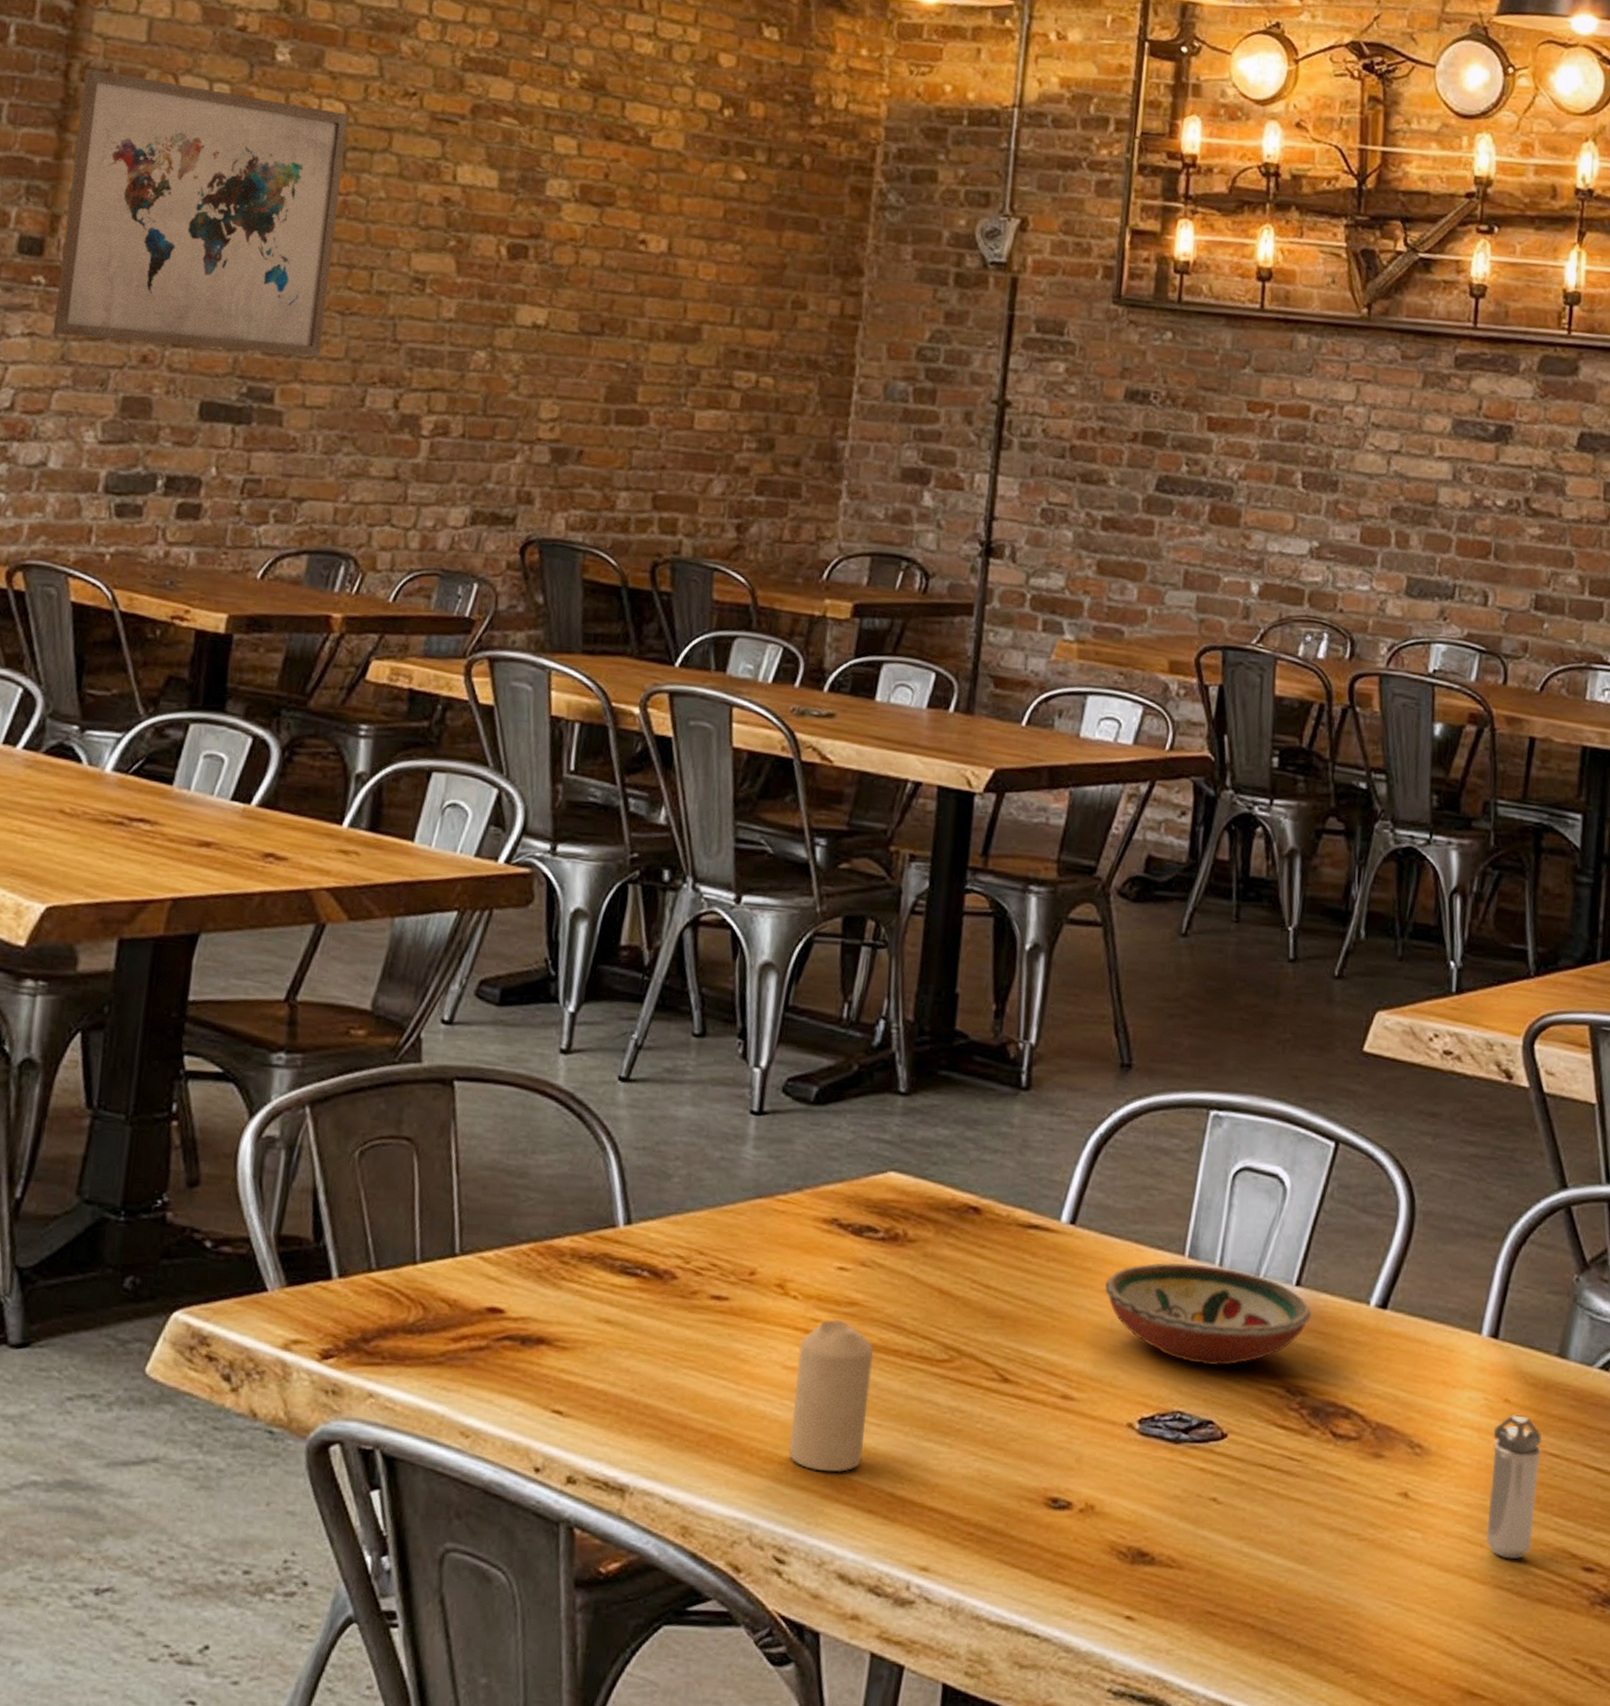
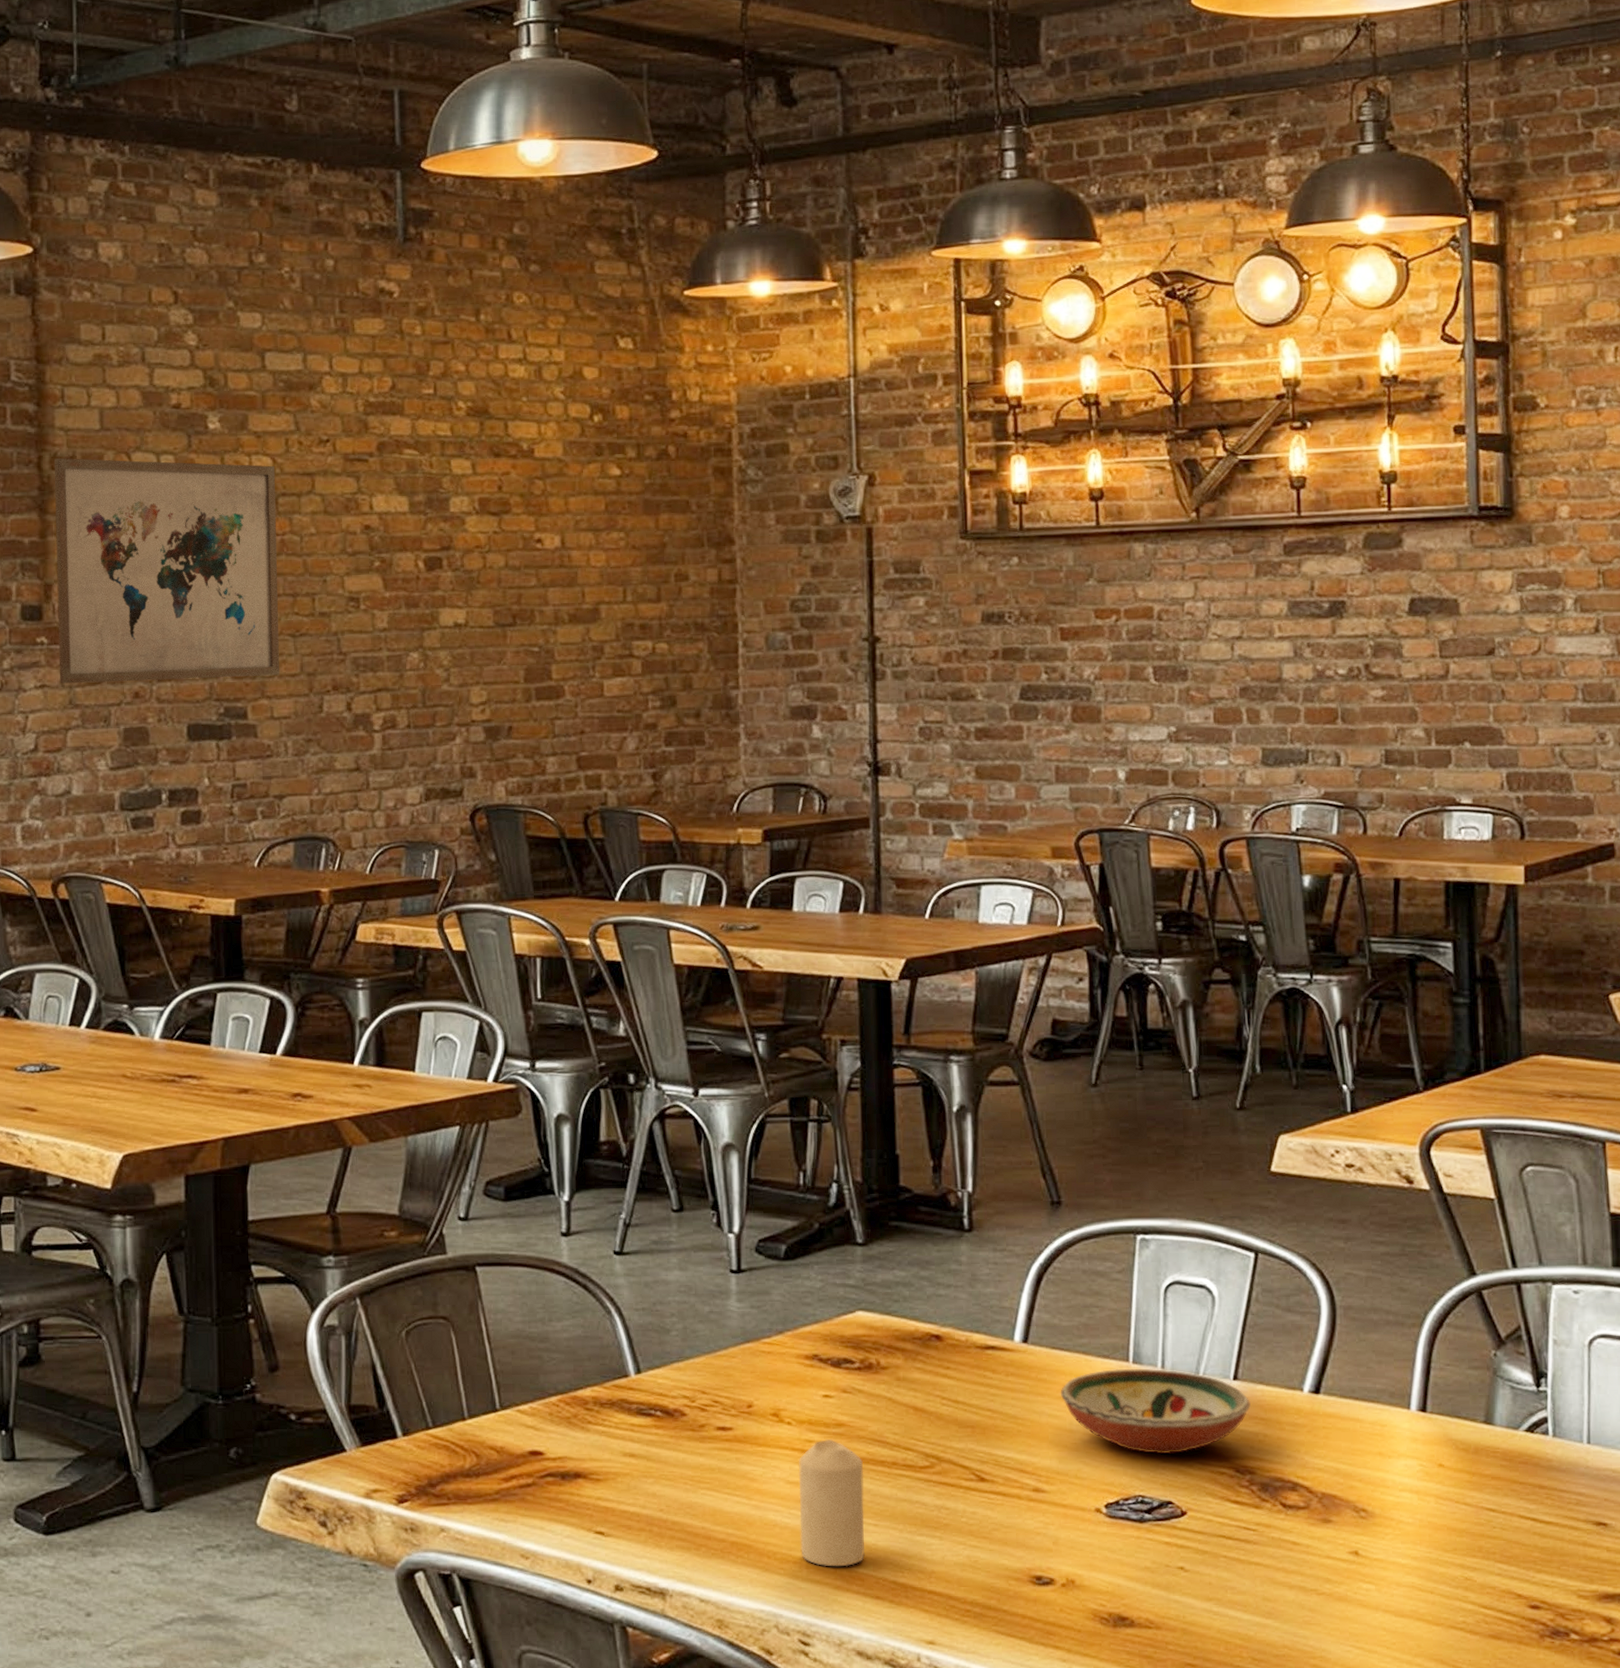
shaker: present [1486,1414,1542,1560] -> none [1431,1476,1479,1603]

